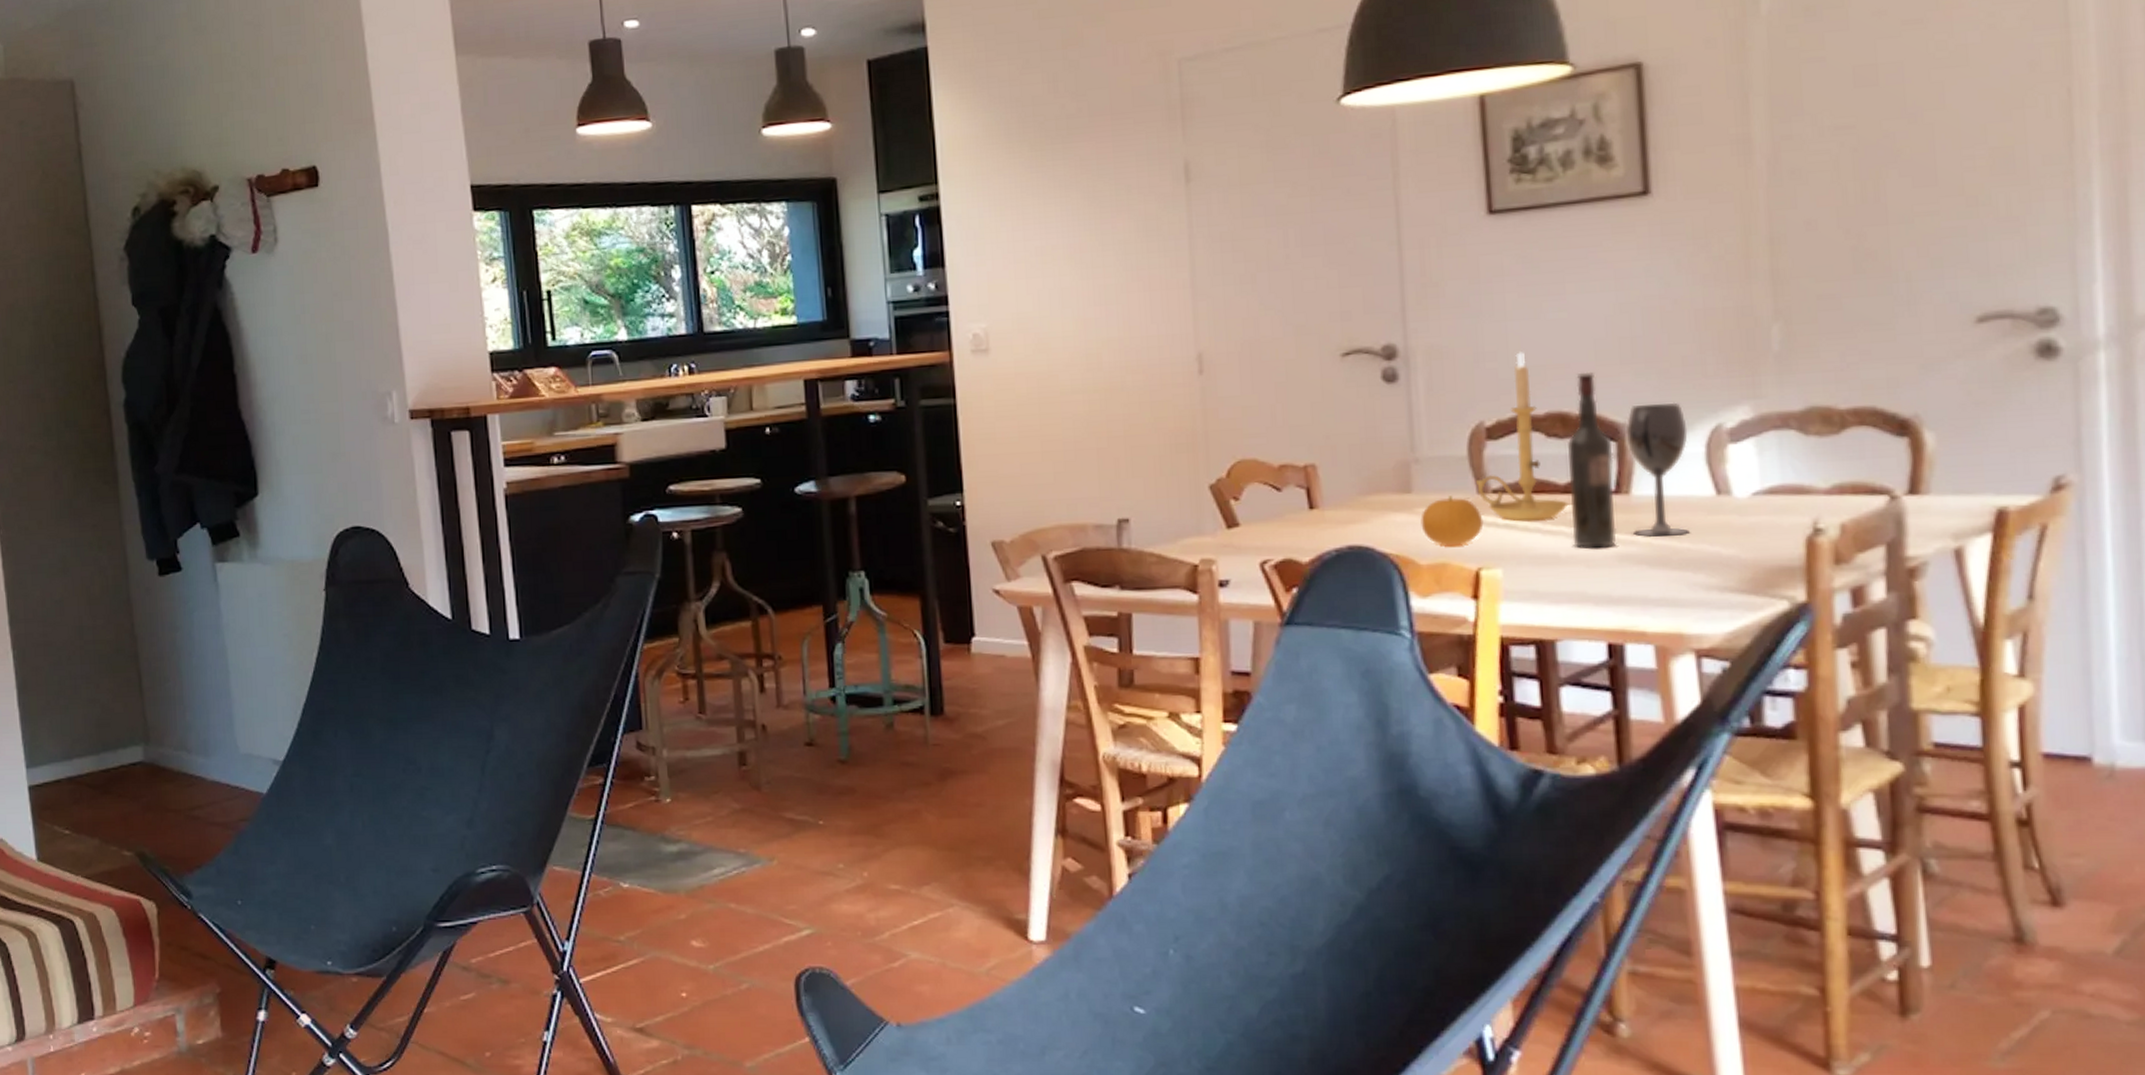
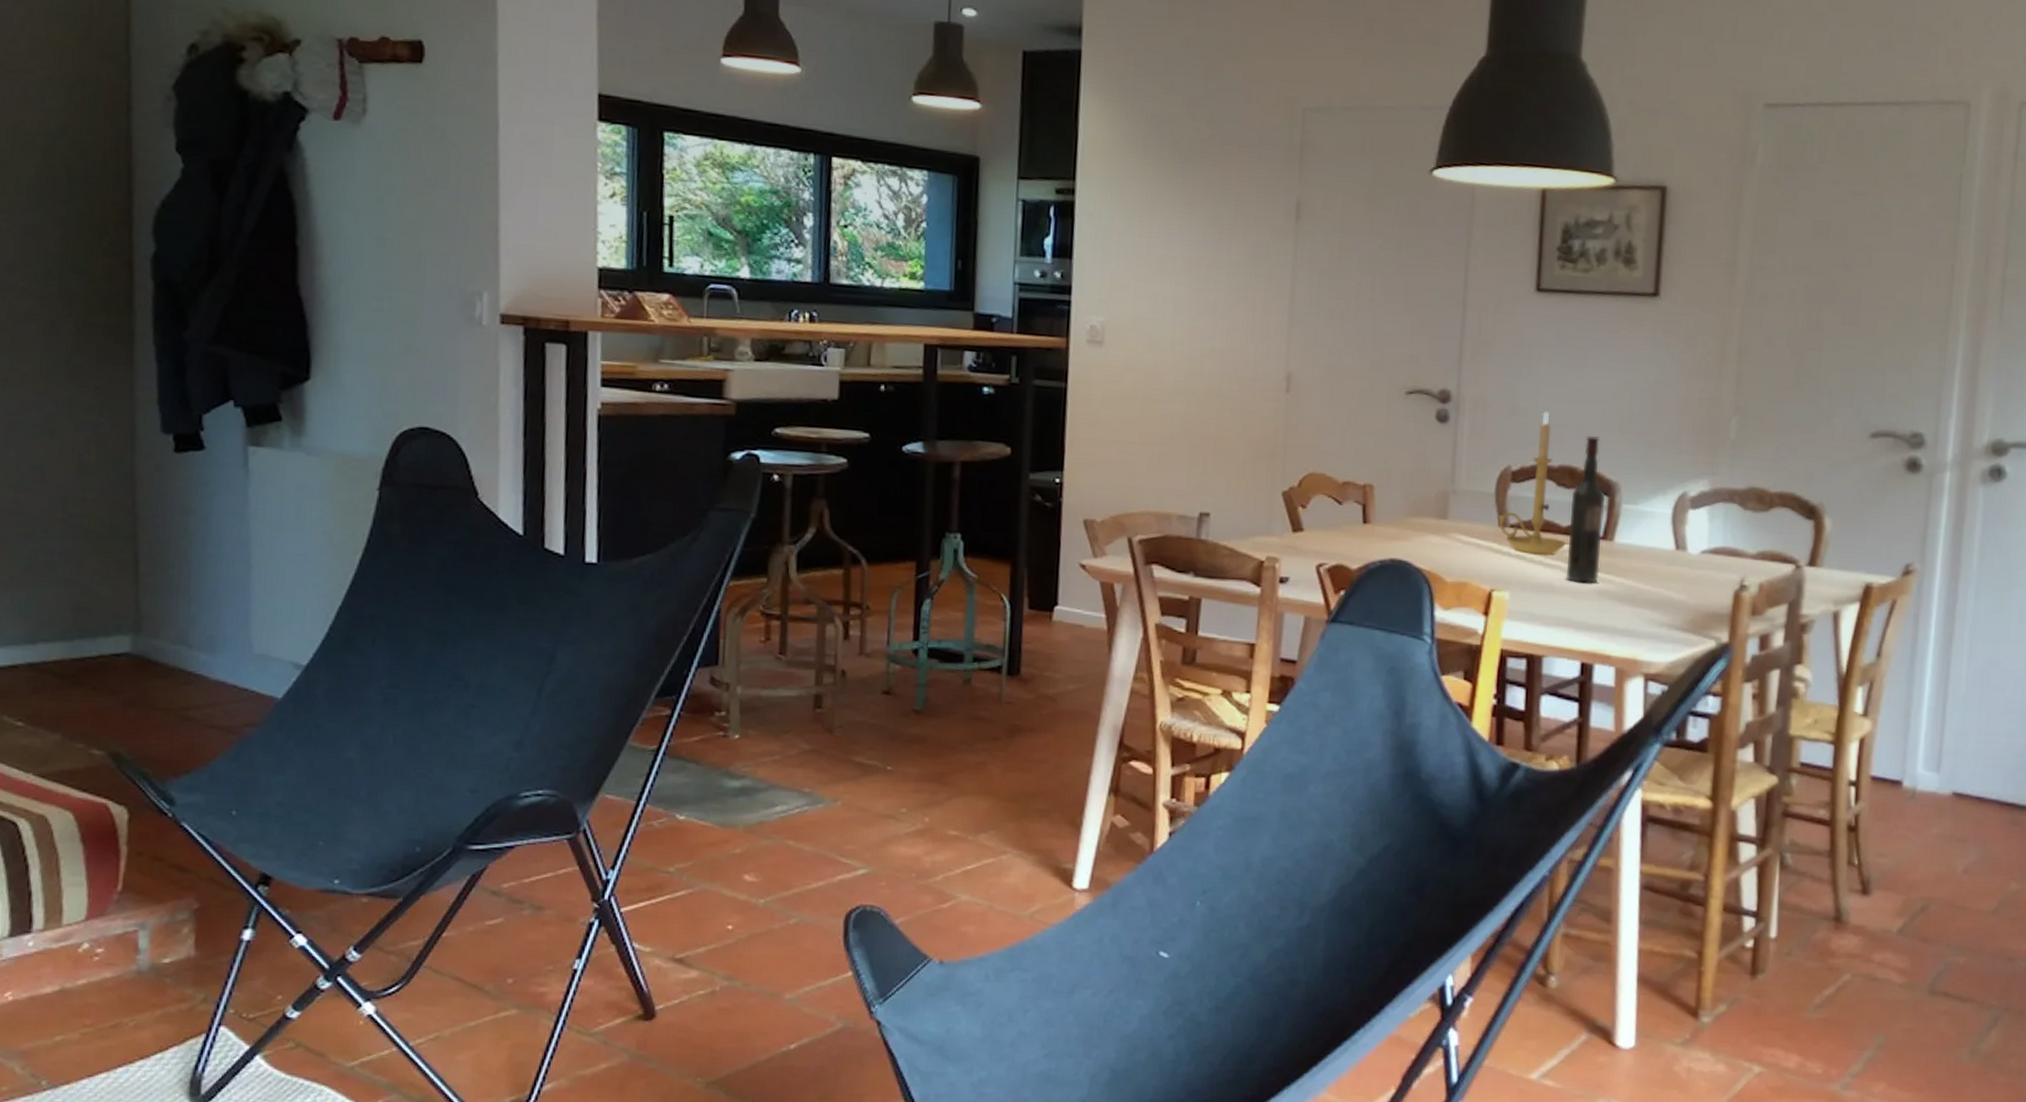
fruit: present [1420,496,1484,546] -> none [1451,525,1500,569]
wine glass: present [1626,402,1690,537] -> none [1612,468,1662,581]

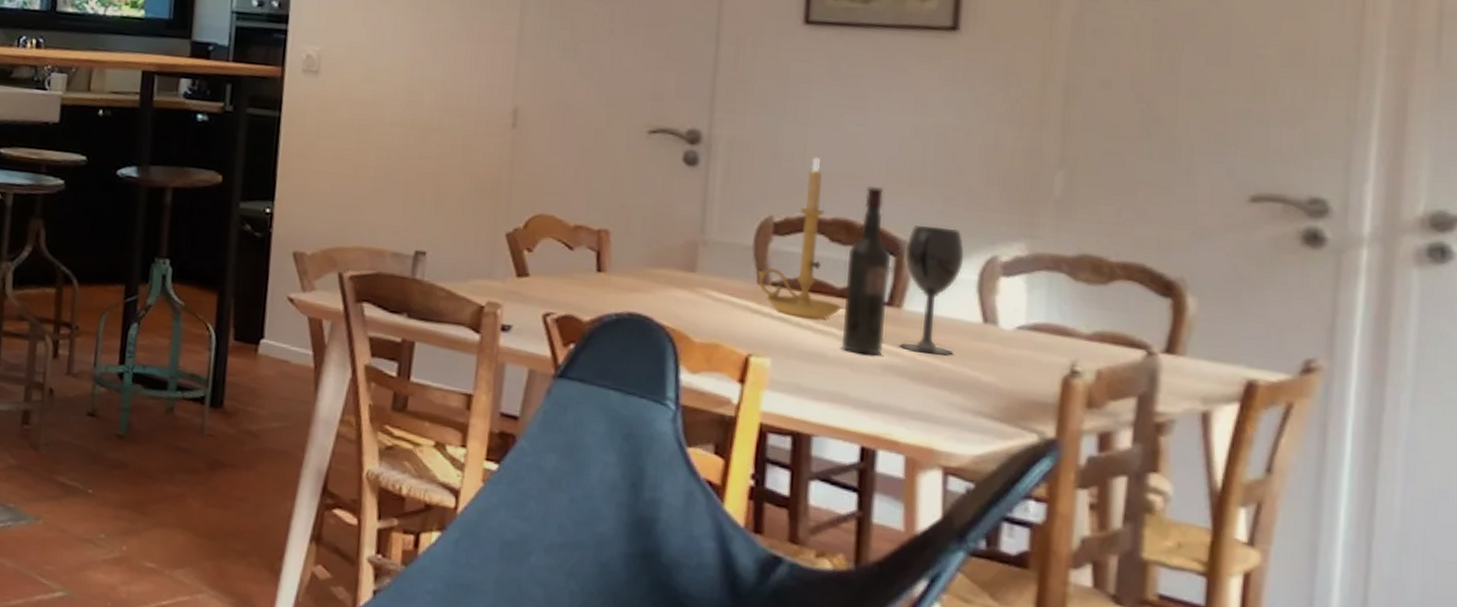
wine glass: none [1612,468,1662,581] -> present [900,225,965,357]

